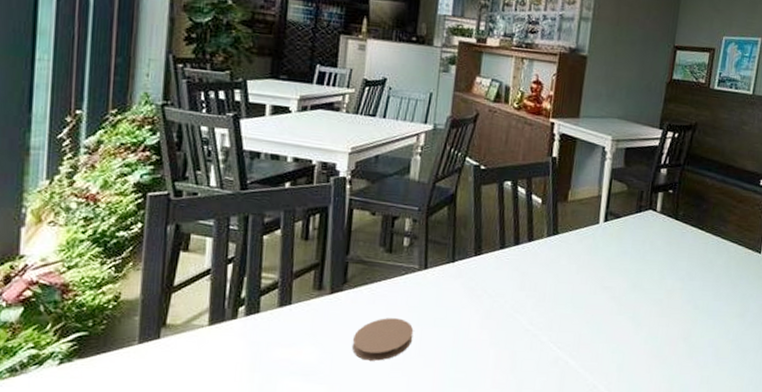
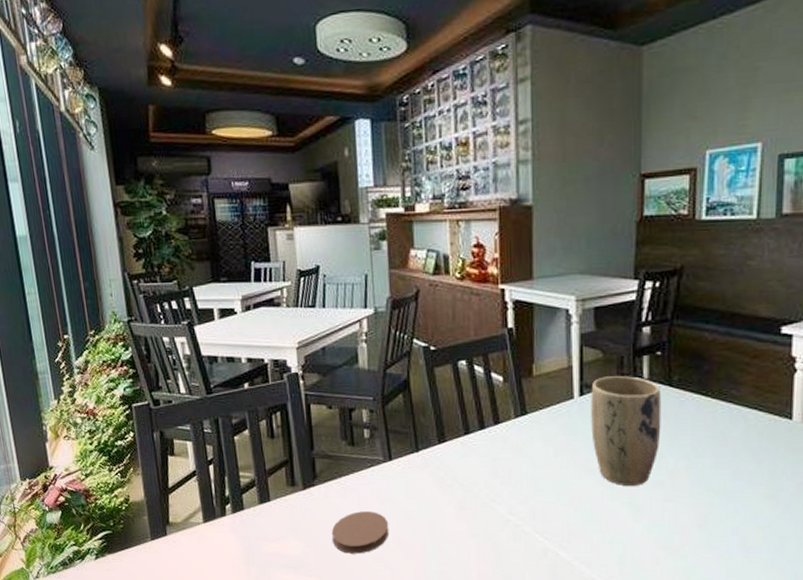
plant pot: none [609,207,669,302] -> present [591,376,662,486]

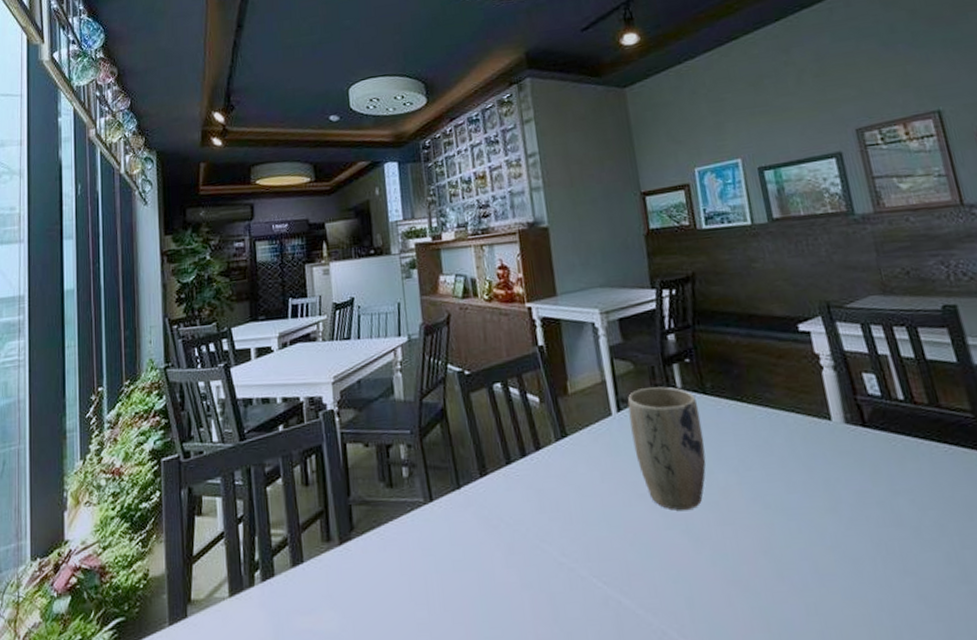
coaster: present [331,511,389,554] -> none [370,565,434,623]

